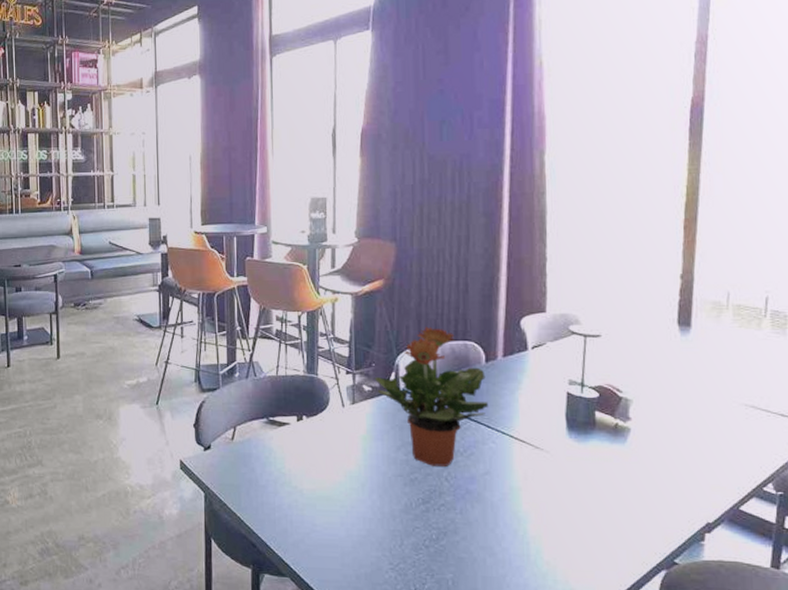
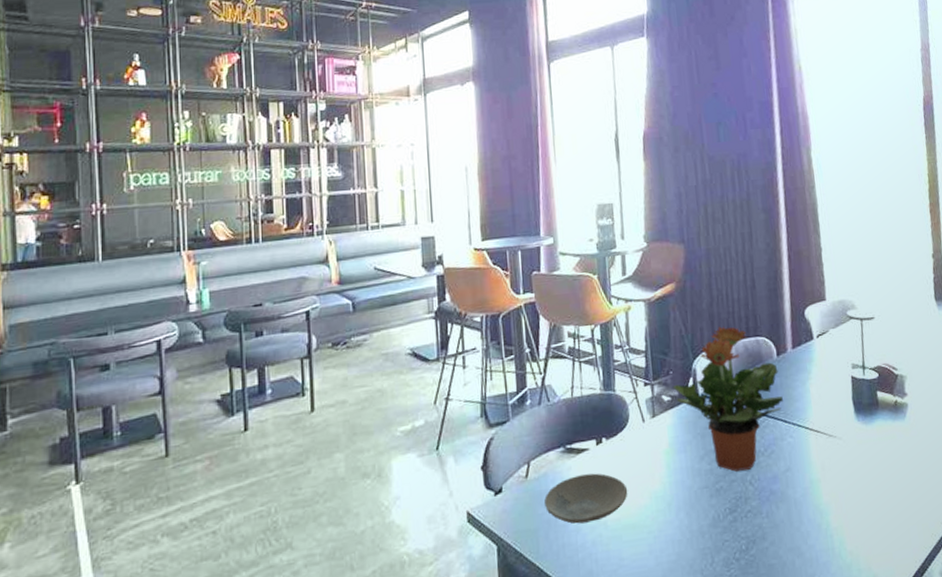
plate: none [247,445,324,488] -> present [545,473,628,524]

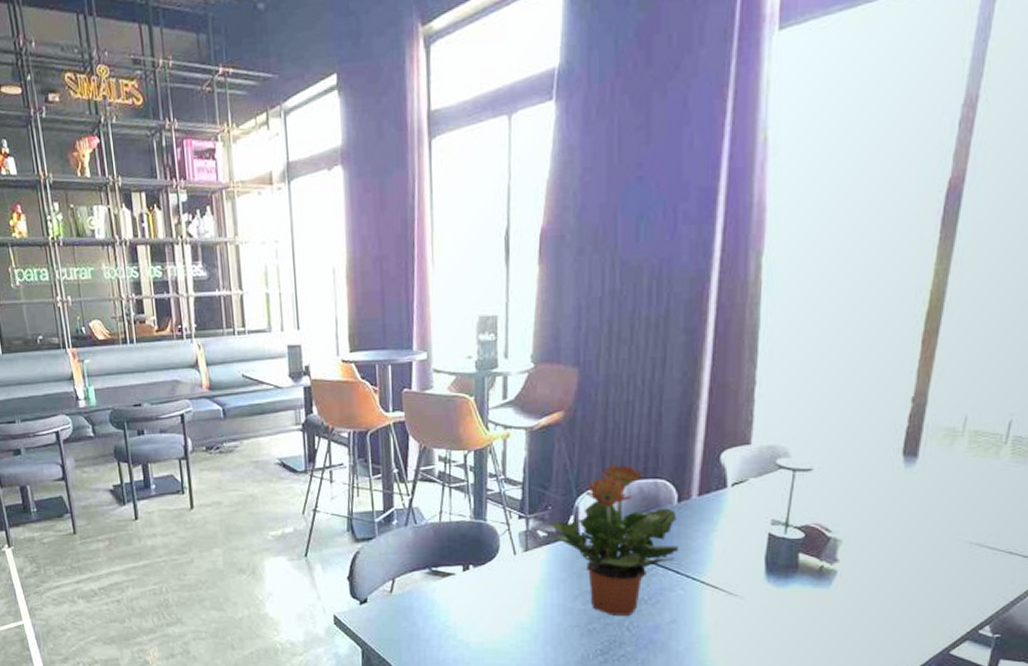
plate: present [545,473,628,524] -> none [408,597,493,641]

